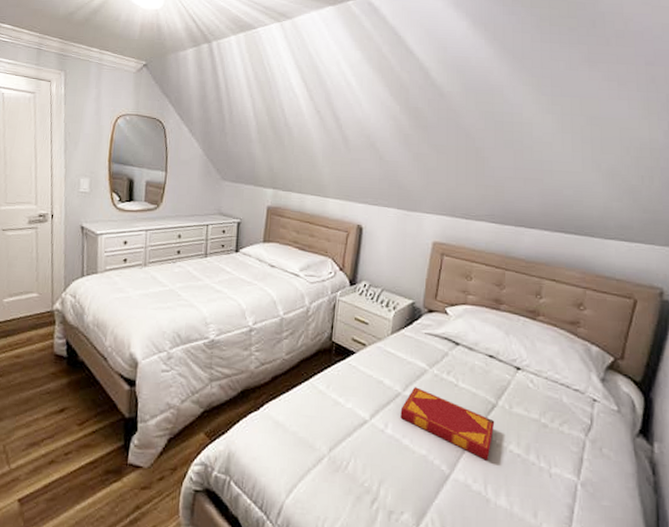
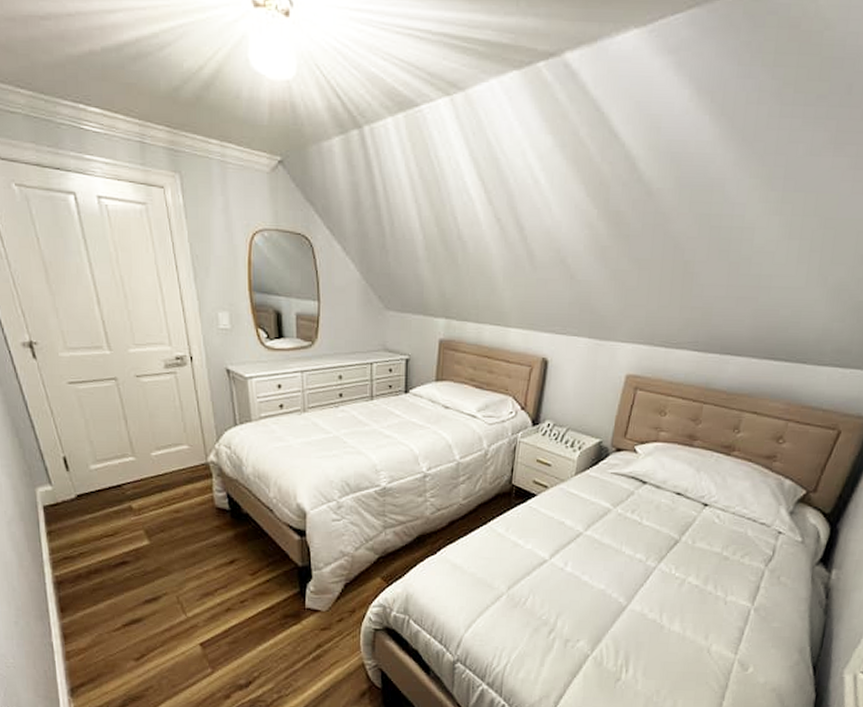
hardback book: present [400,387,495,460] -> none [581,527,676,592]

